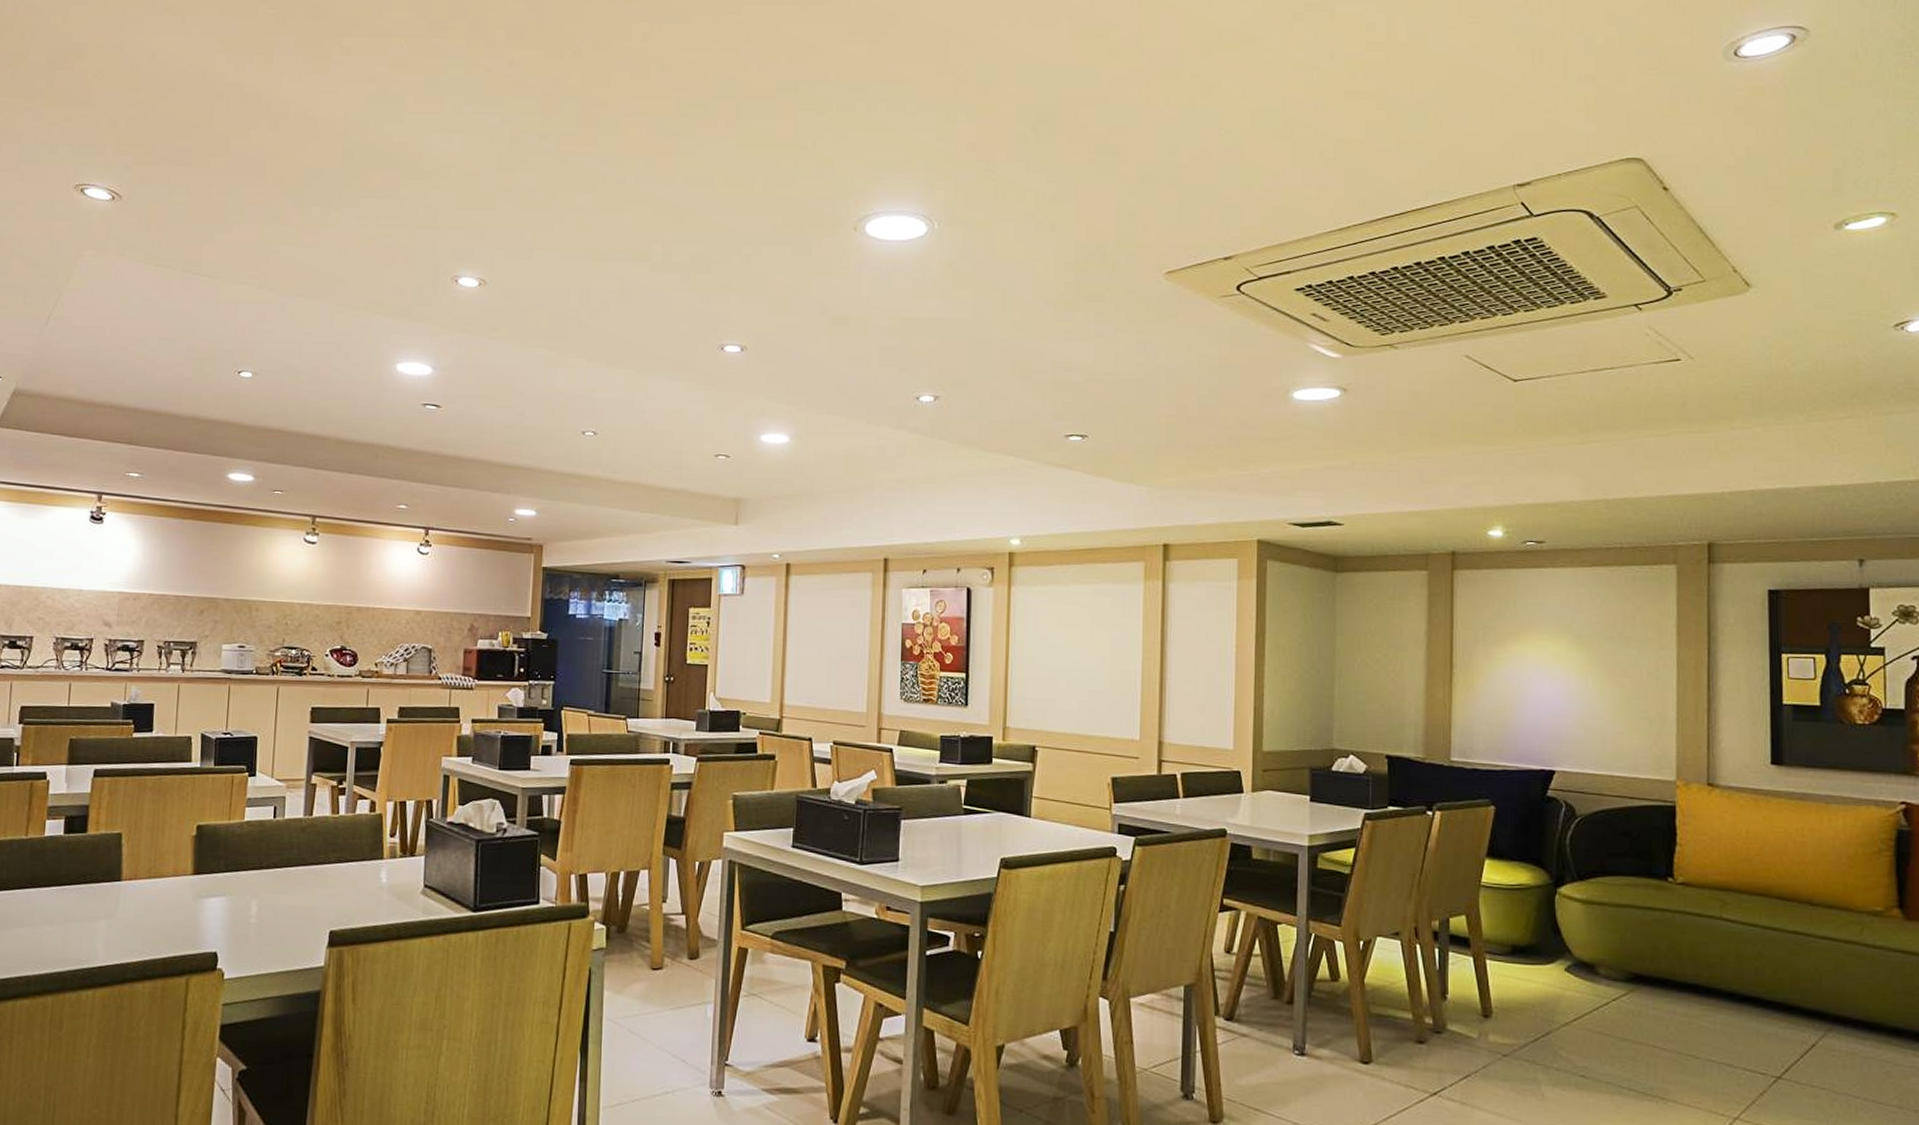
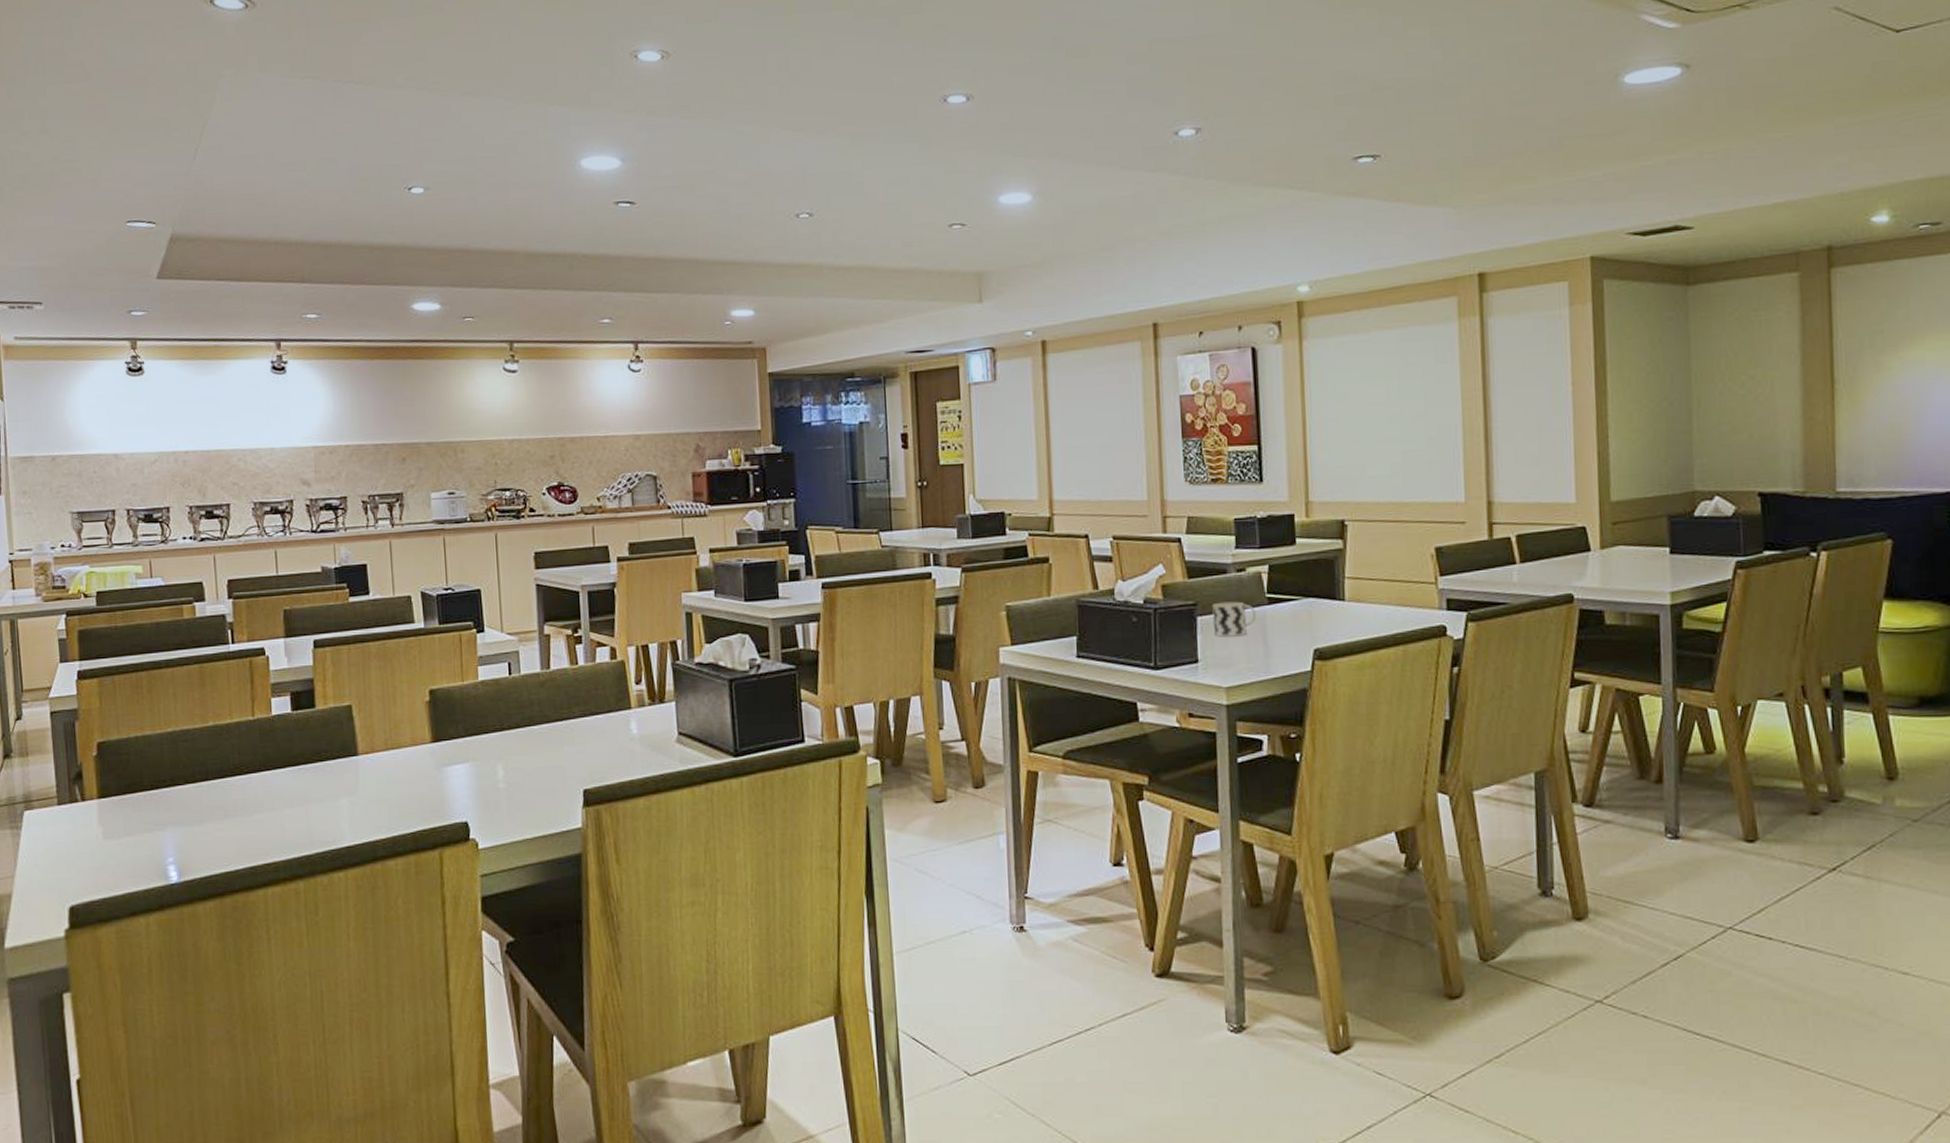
cup: none [914,809,953,841] -> present [1212,601,1256,637]

